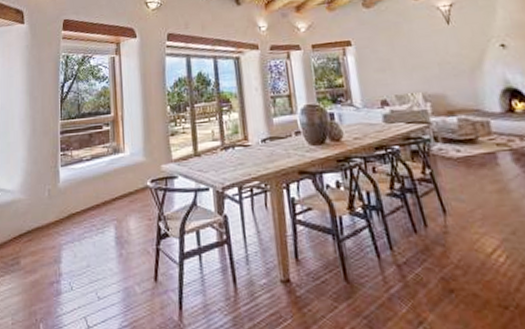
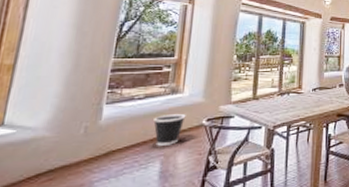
wastebasket: none [102,174,131,210] -> present [153,113,186,146]

